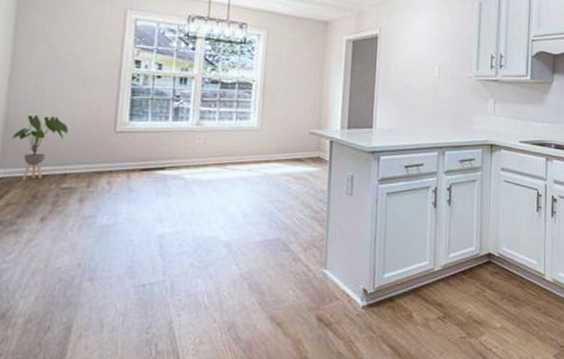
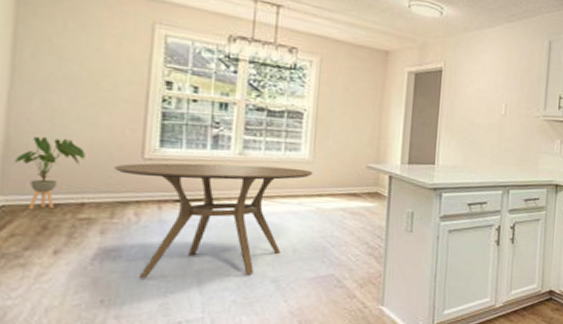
dining table: none [91,134,261,244] -> present [113,163,313,279]

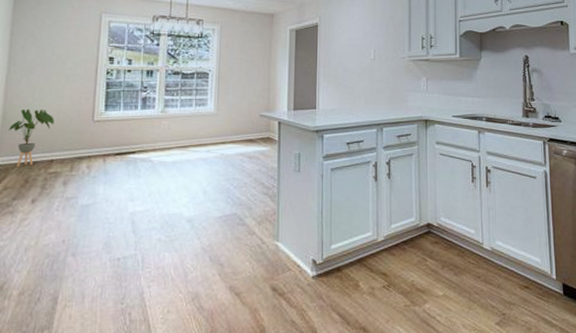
dining table: present [113,163,313,279] -> none [73,121,217,222]

